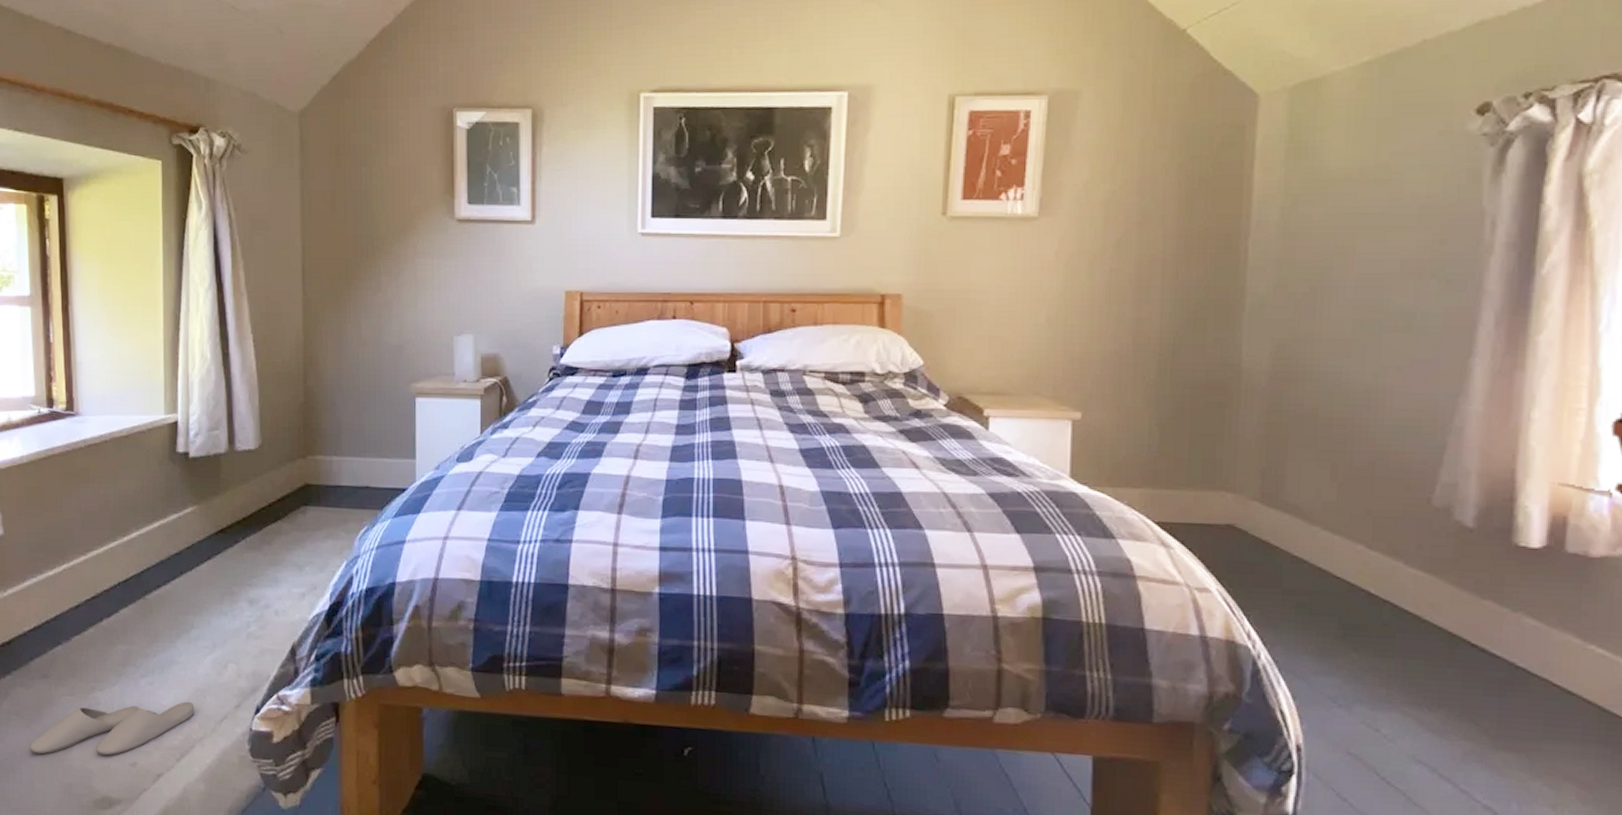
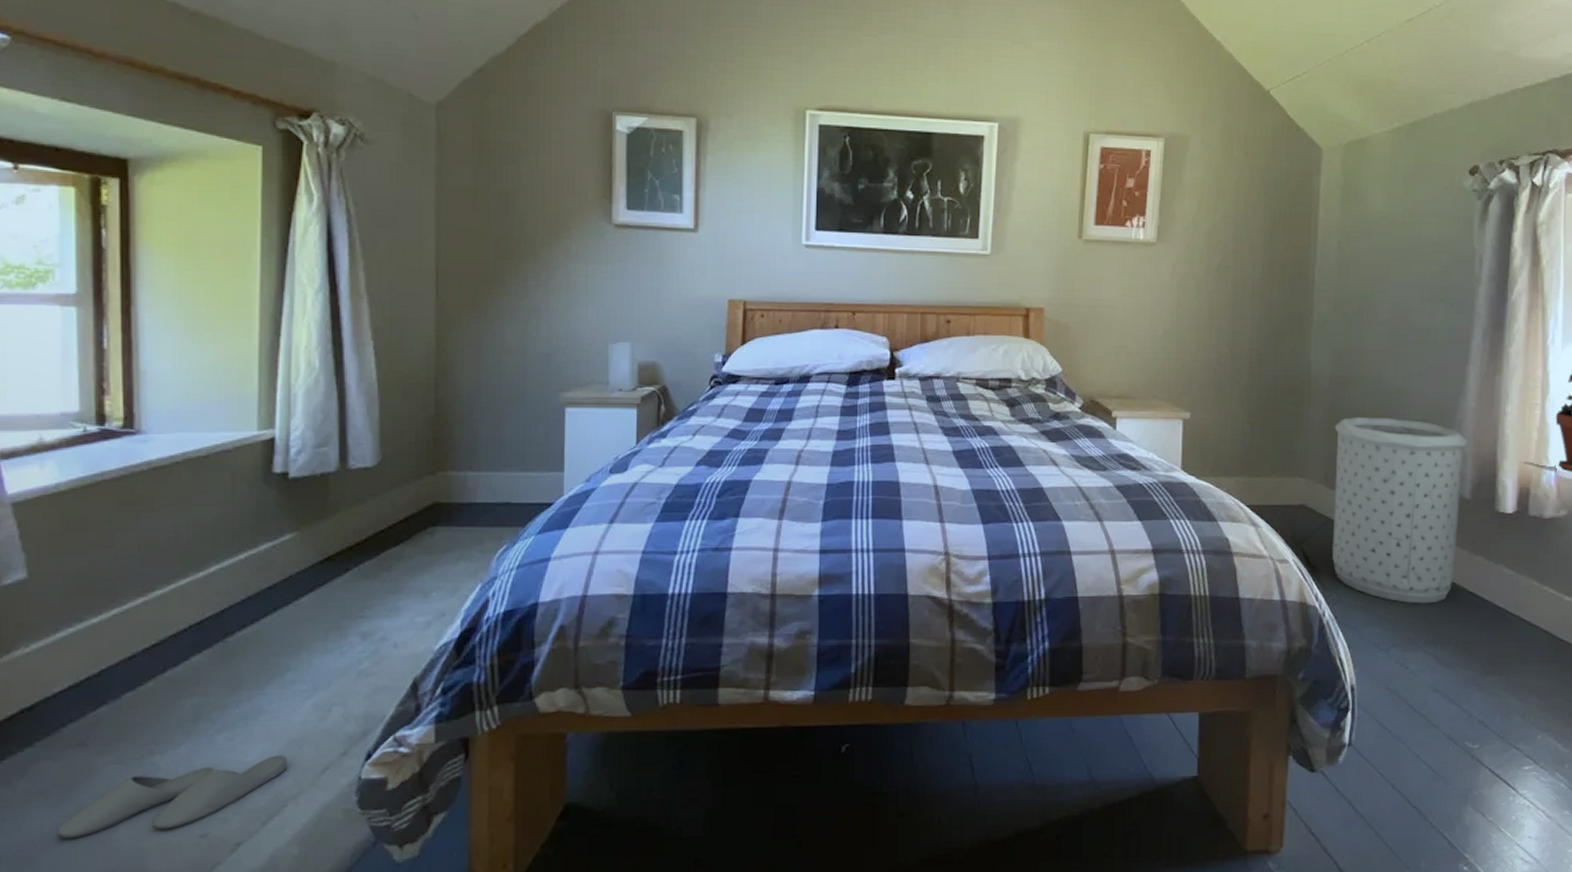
laundry basket: none [1271,421,1472,655] -> present [1332,417,1468,604]

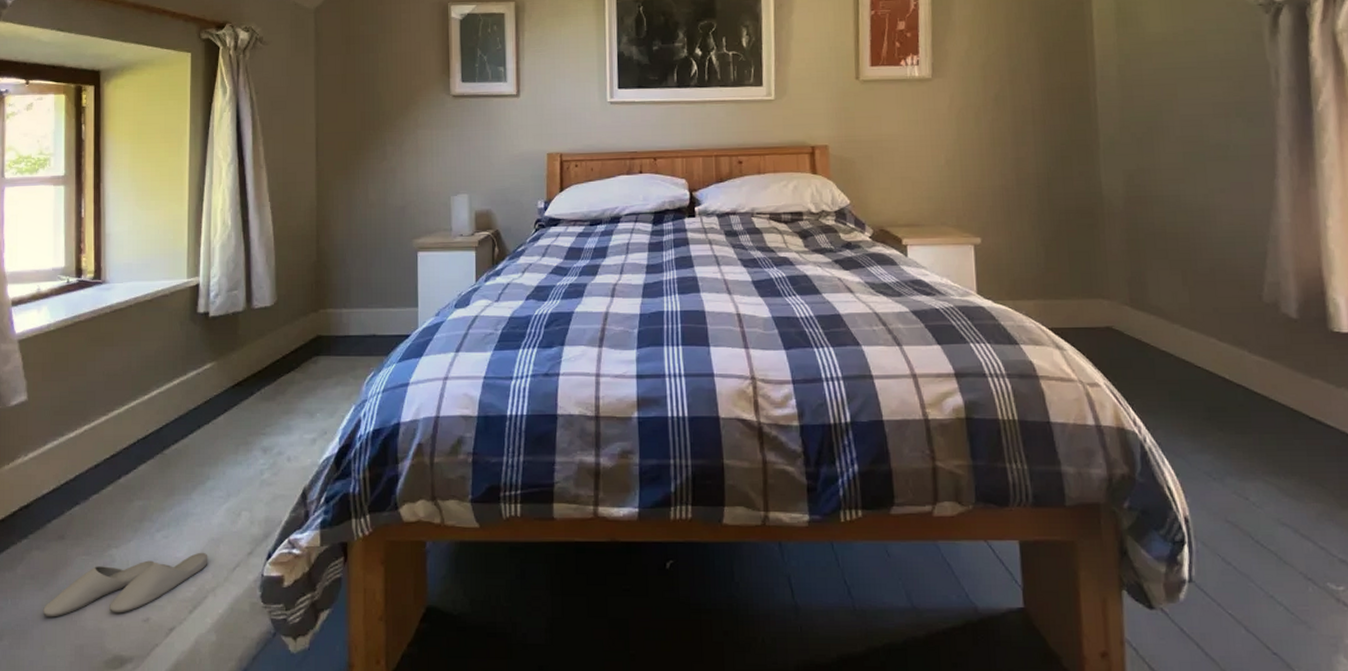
laundry basket: present [1332,417,1468,604] -> none [1134,236,1289,430]

